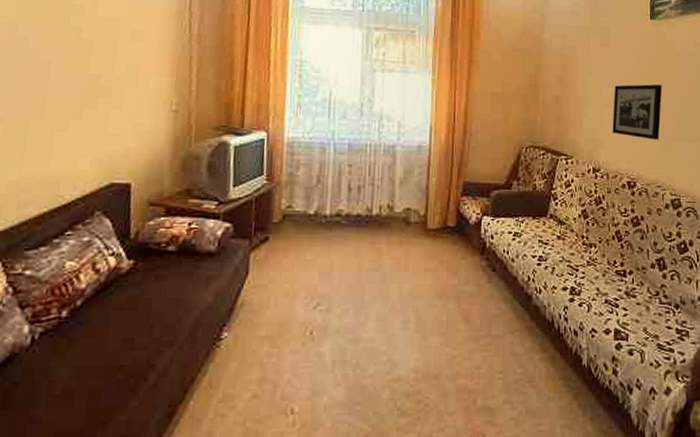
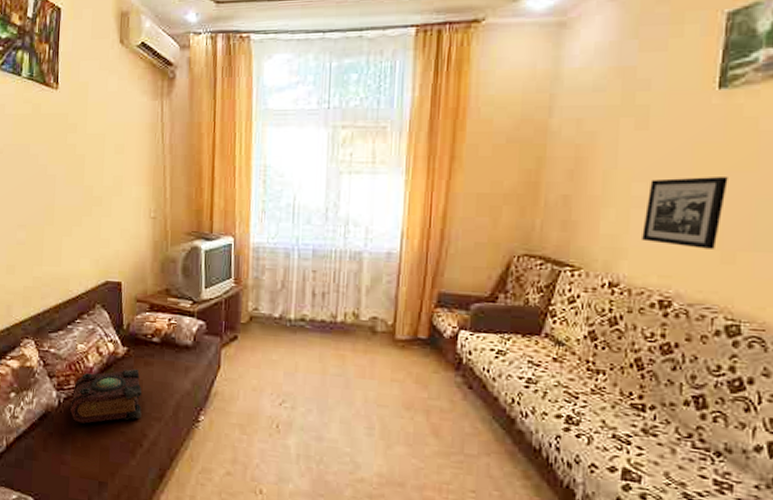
book: none [47,286,150,363] -> present [69,369,142,424]

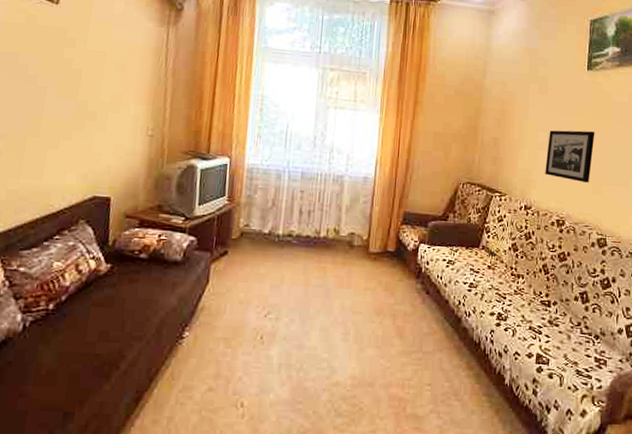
book: present [69,369,142,424] -> none [36,287,123,348]

